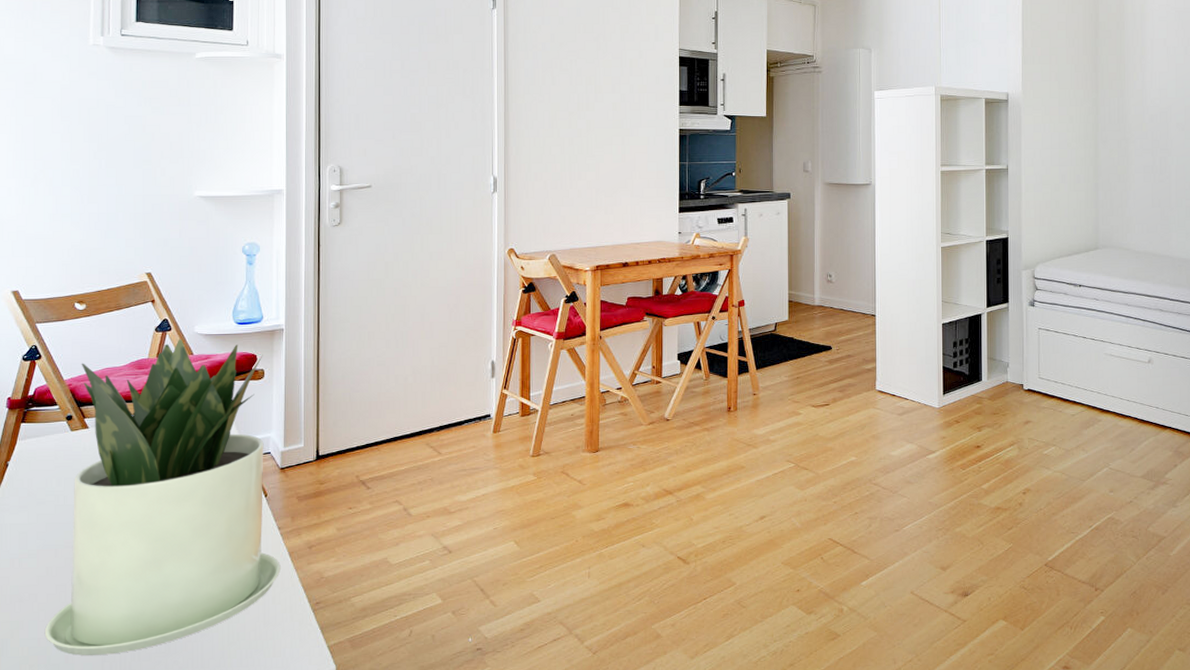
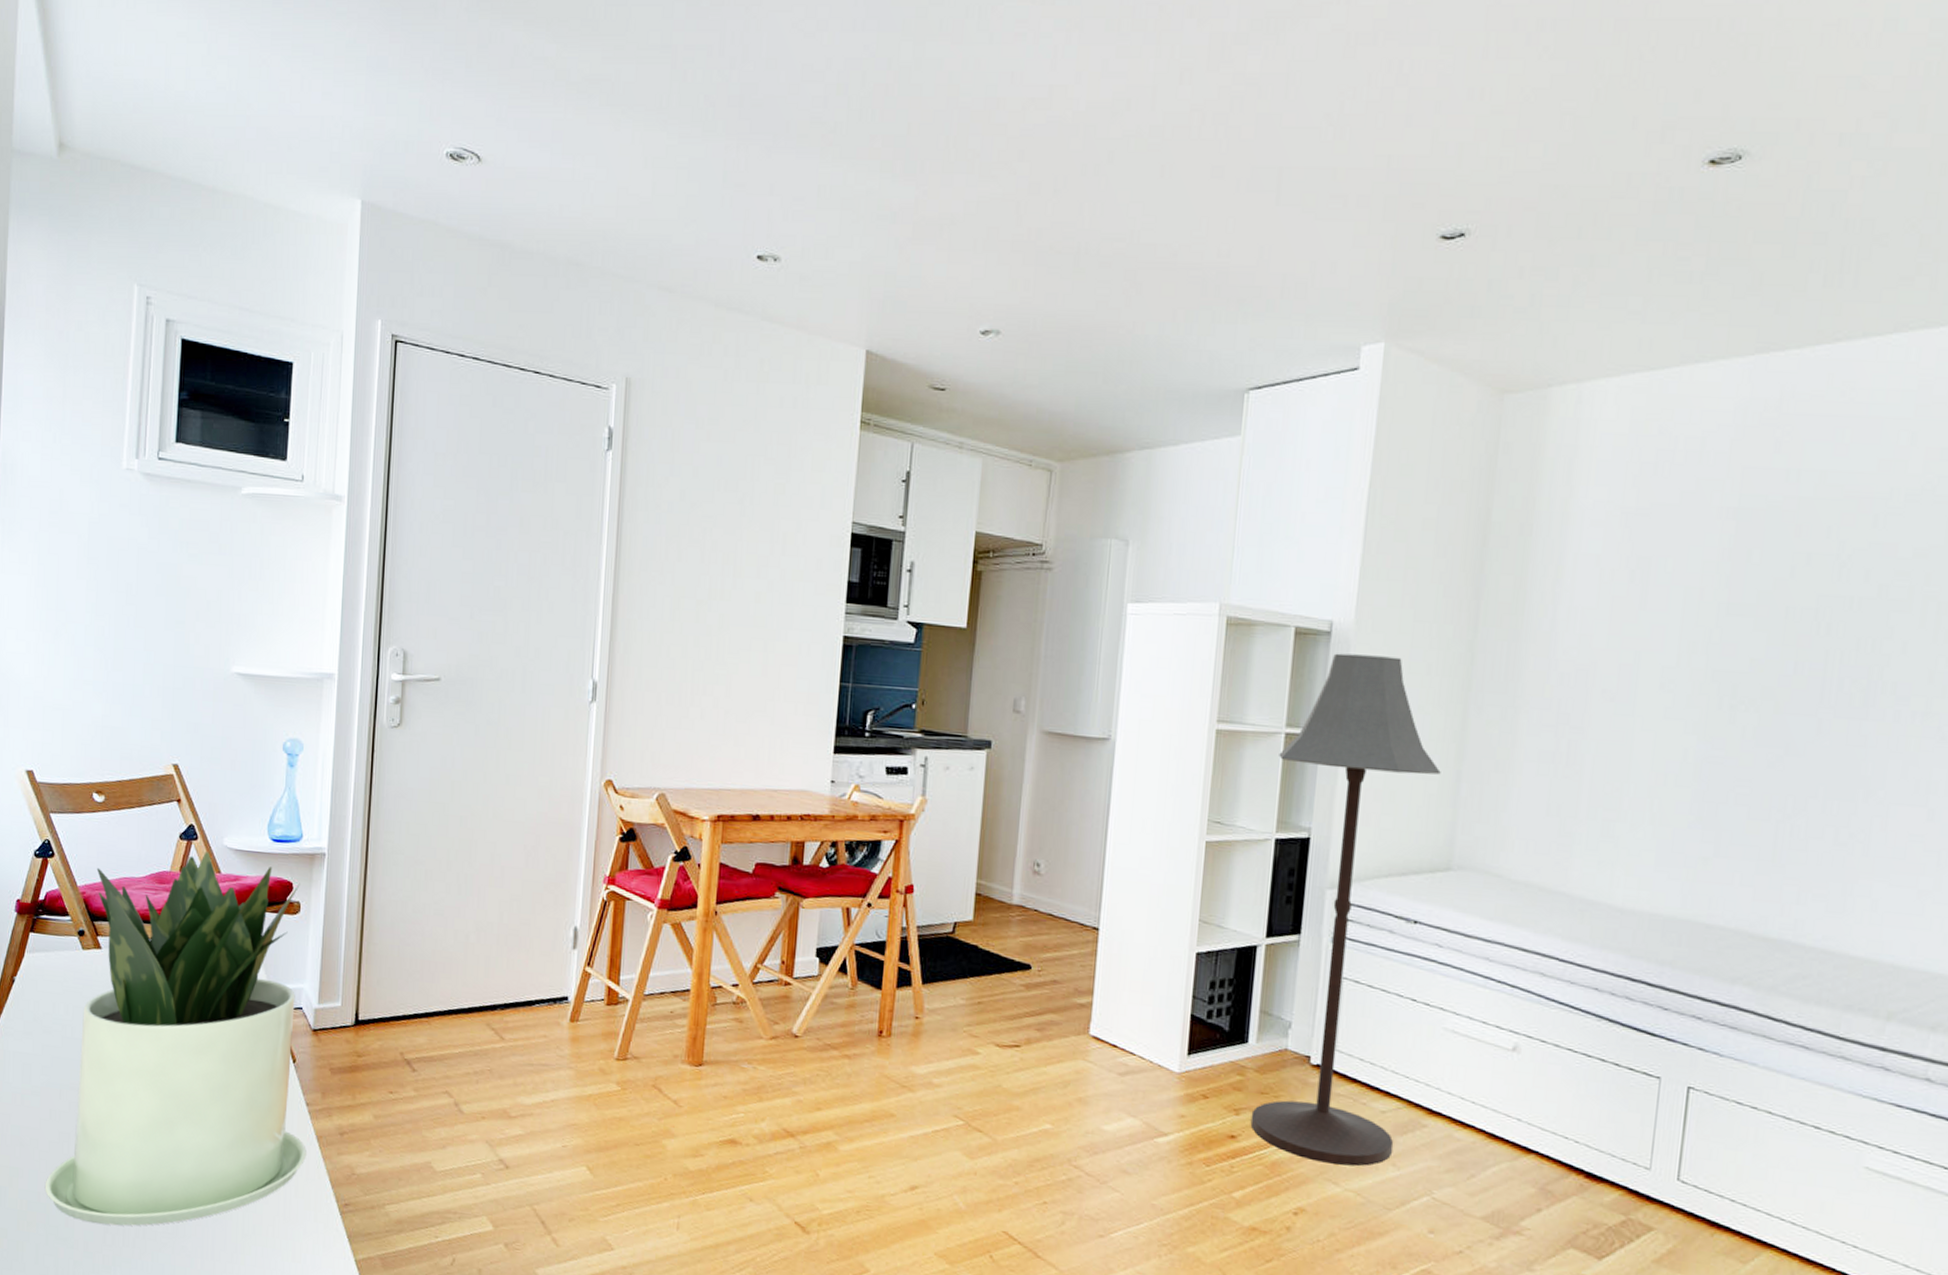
floor lamp: none [983,113,1085,455] -> present [1250,653,1441,1166]

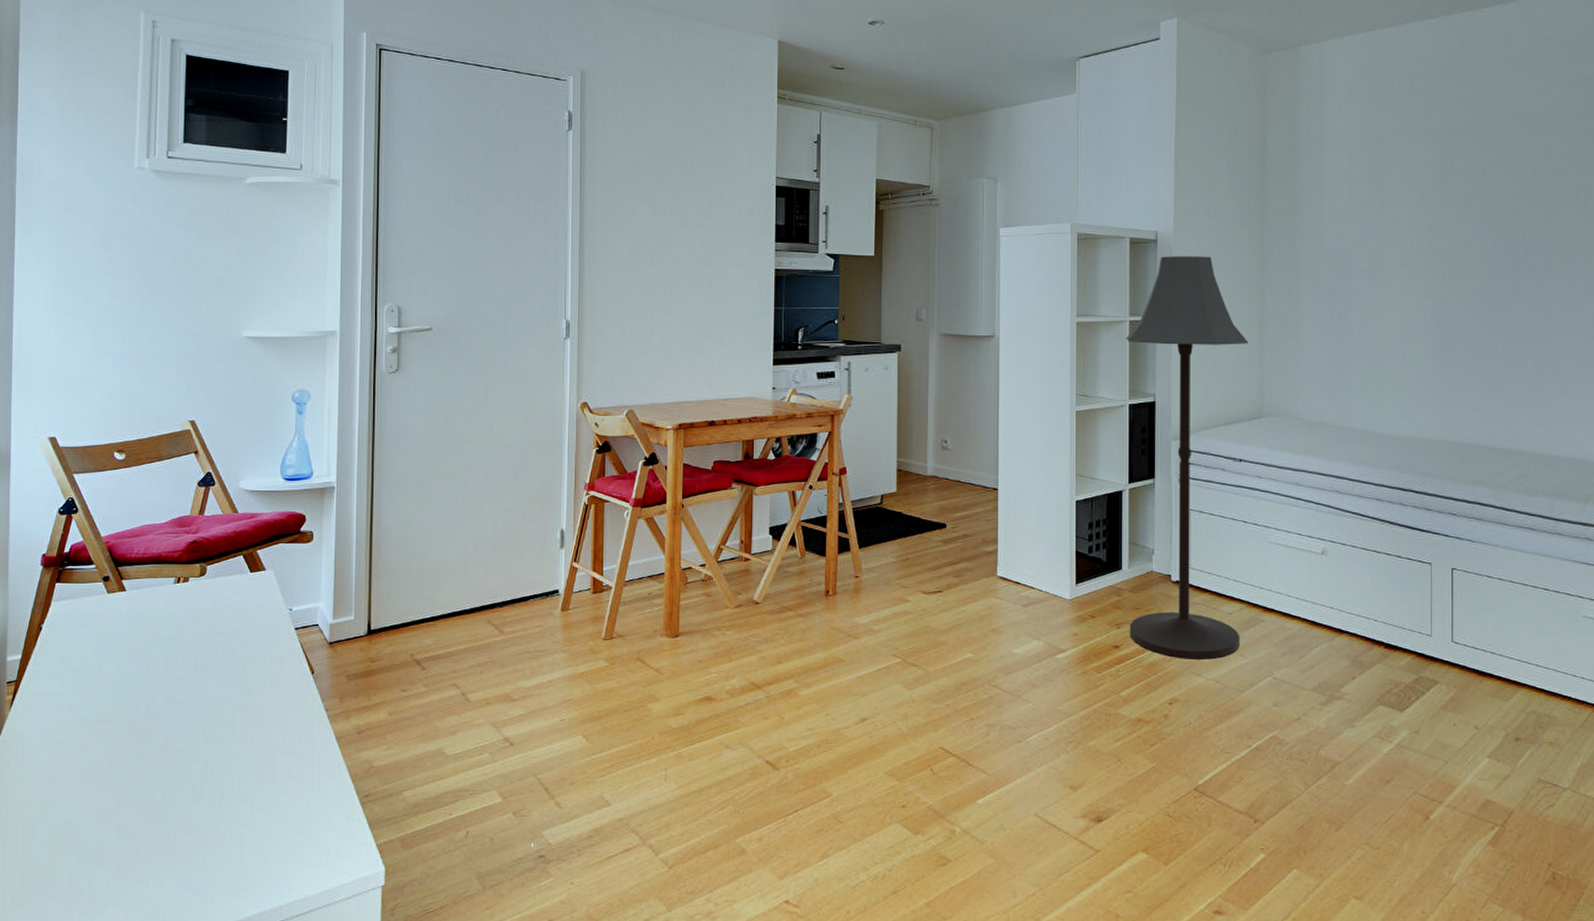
planter: present [44,851,306,1226] -> none [76,495,327,843]

